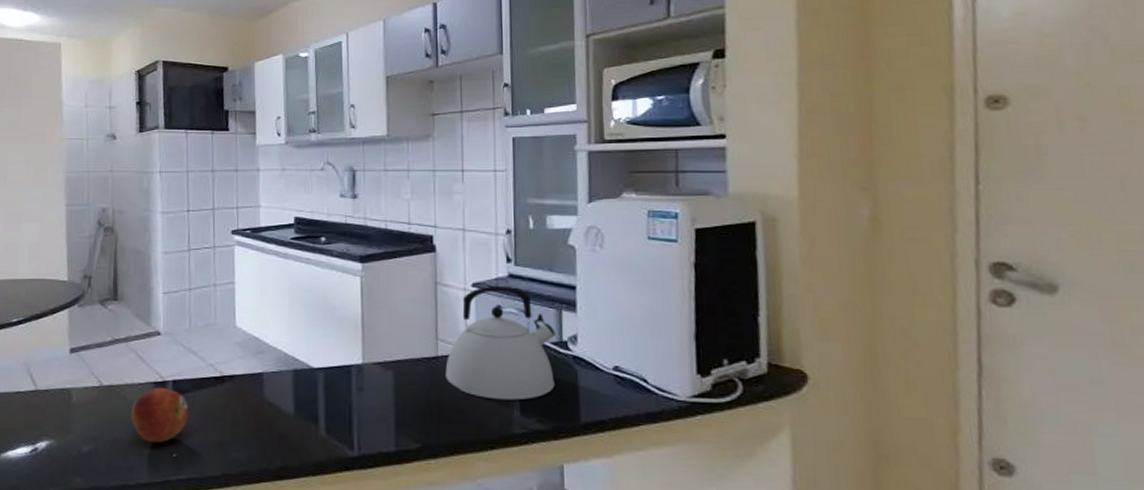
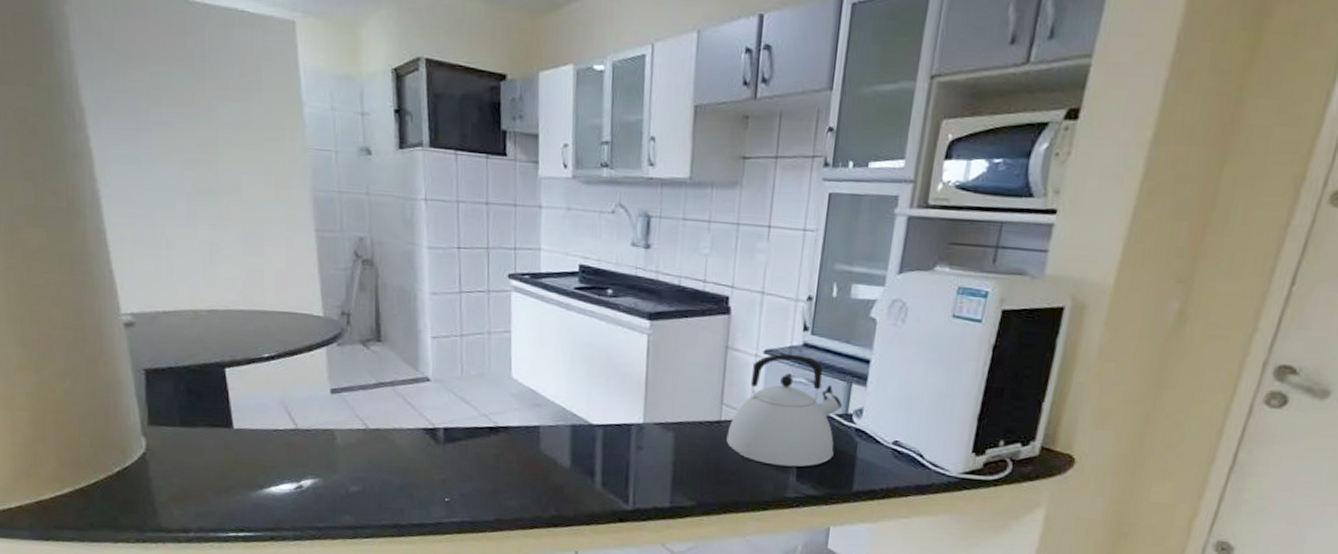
fruit: present [130,387,189,443] -> none [400,433,461,488]

